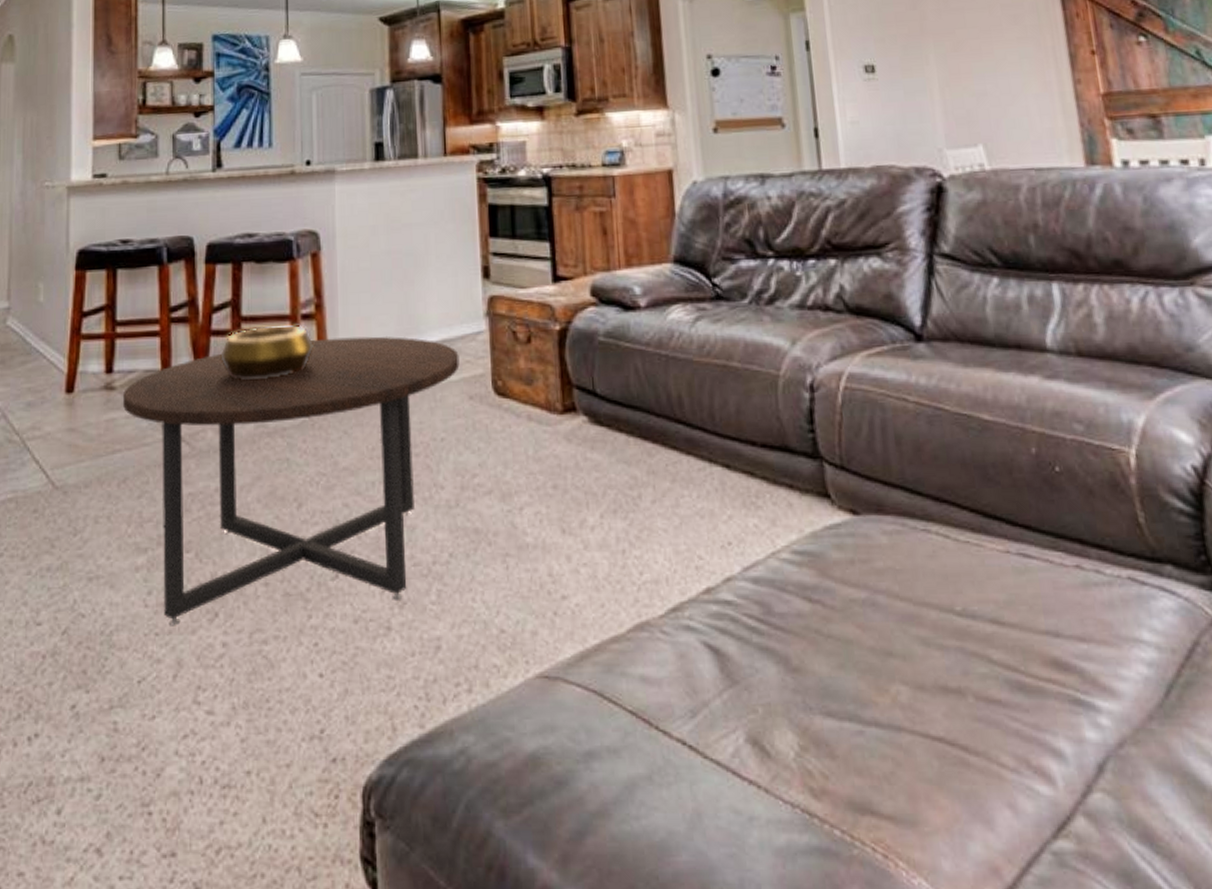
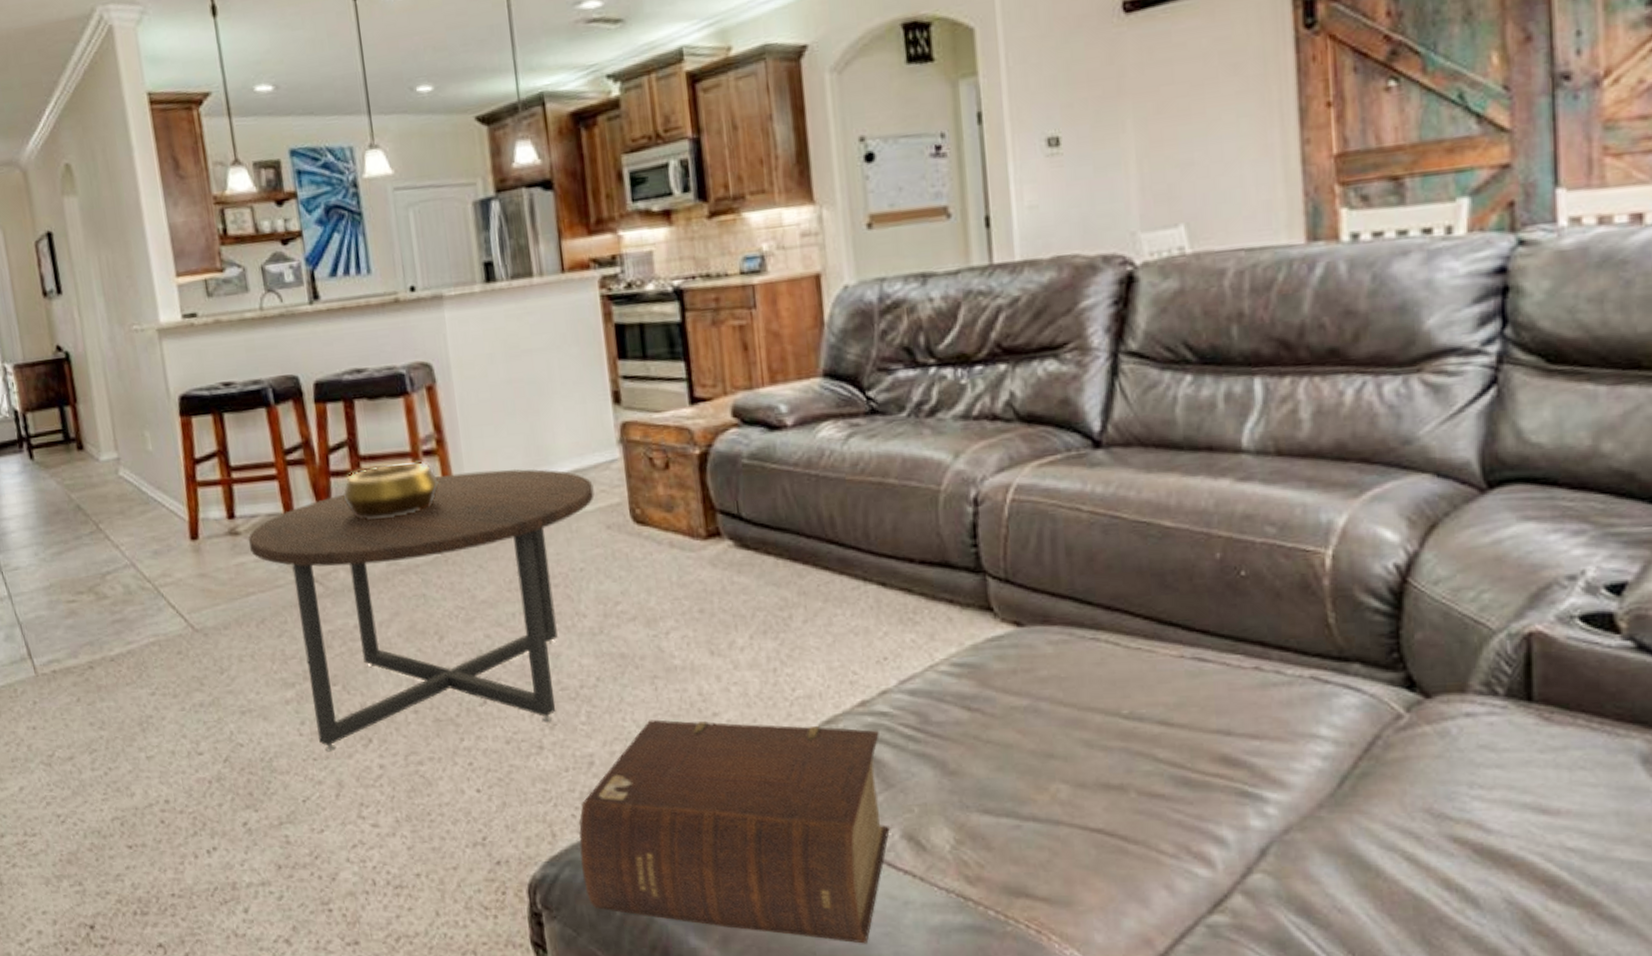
bible: none [419,601,734,867] -> present [579,720,890,944]

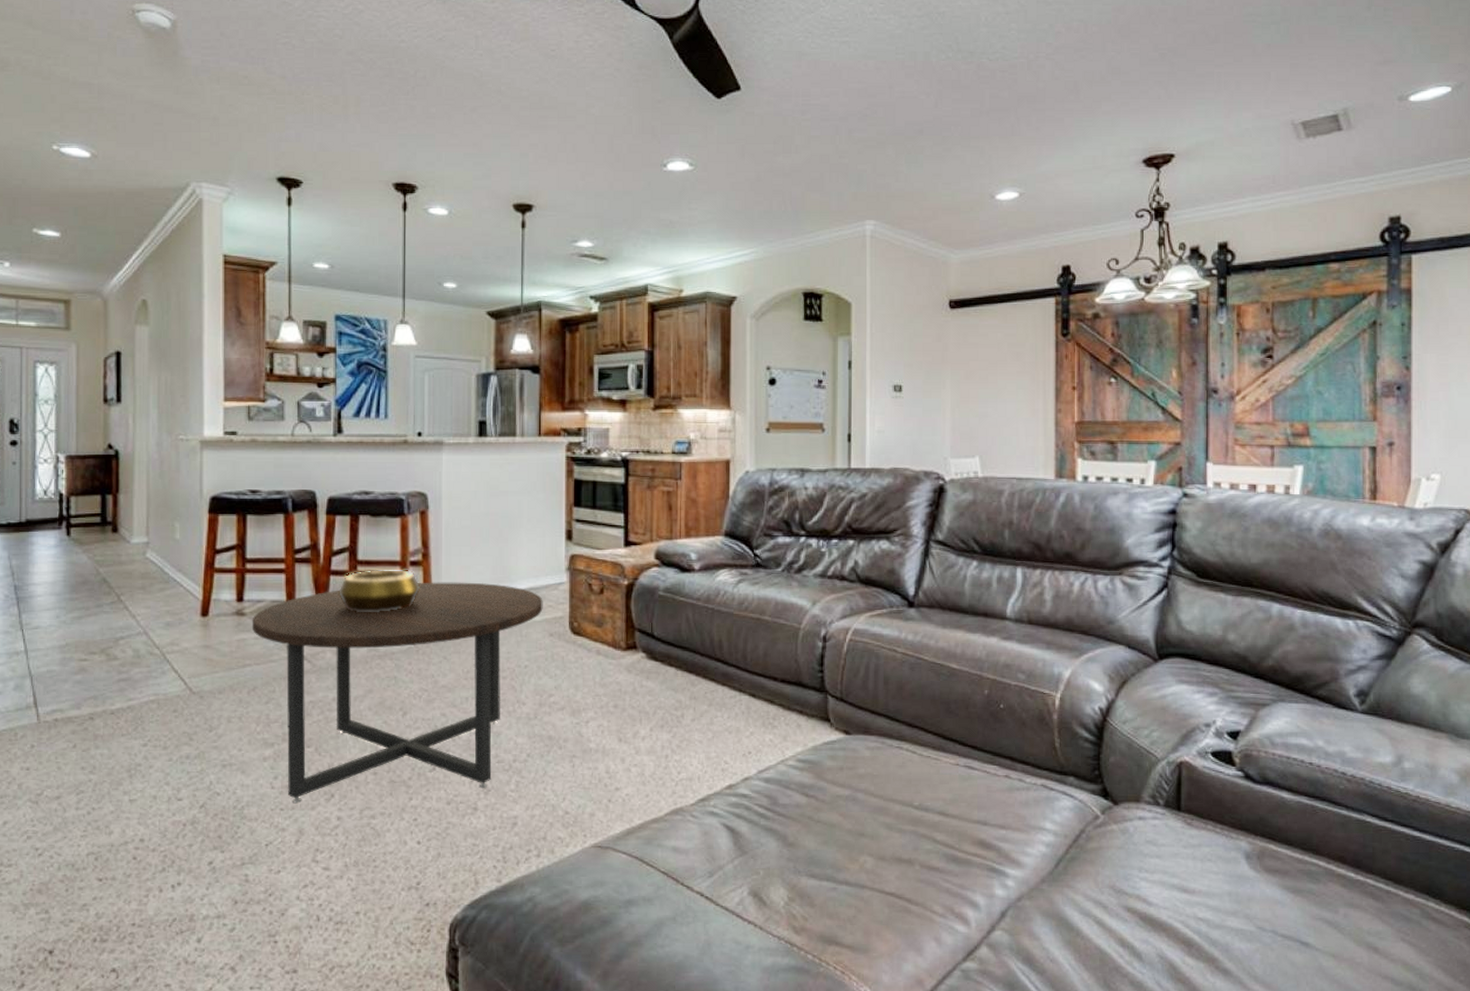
bible: present [579,720,890,944] -> none [496,791,740,980]

